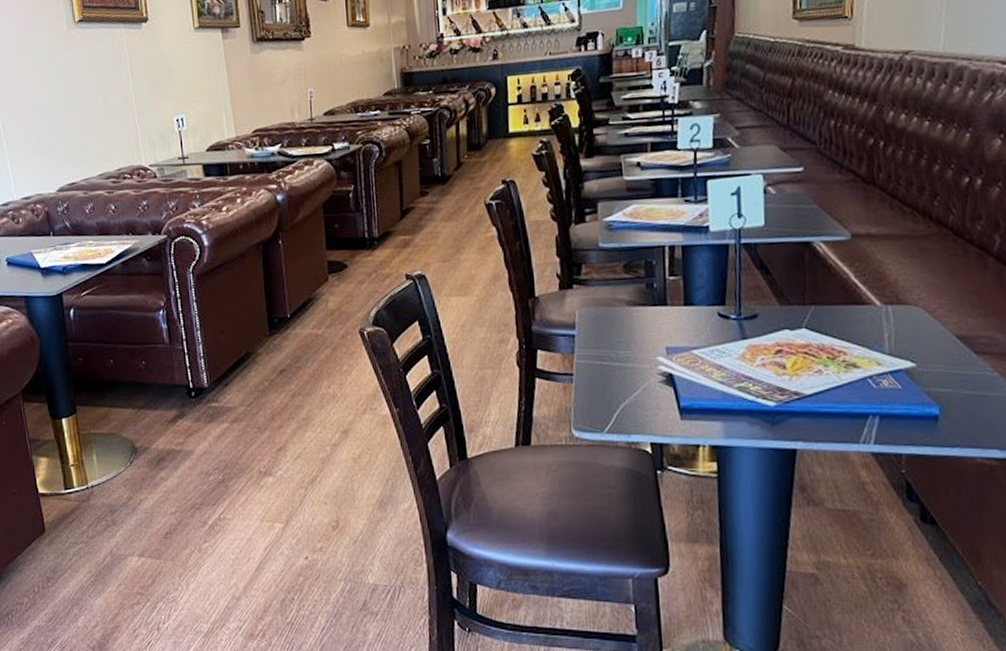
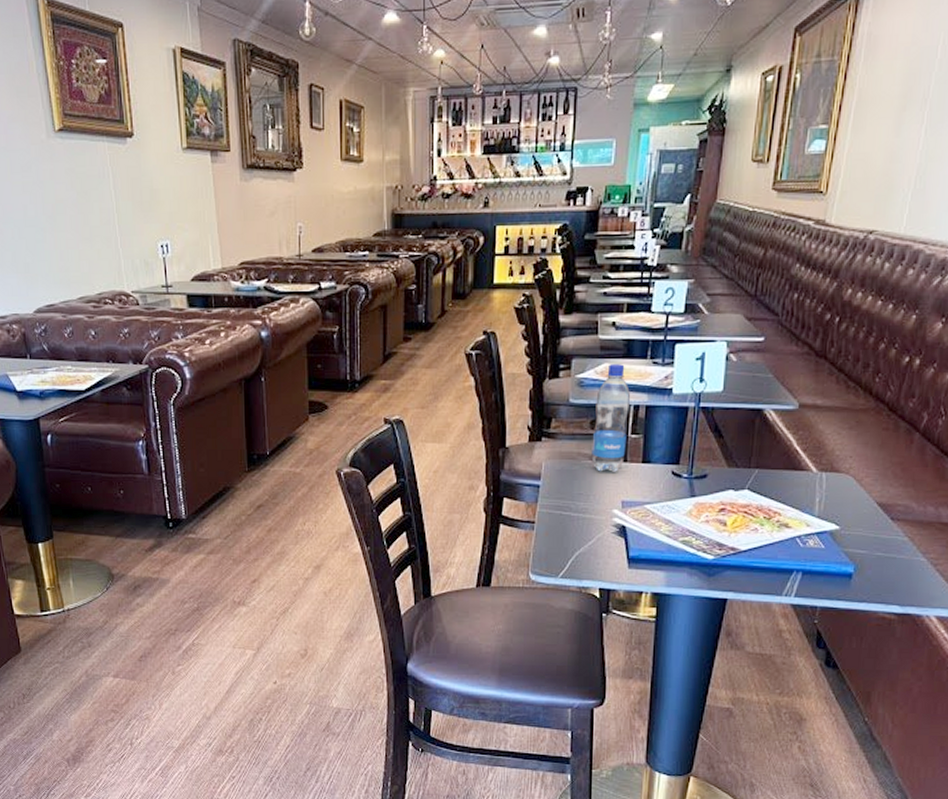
bottle: none [627,204,665,318] -> present [591,364,631,473]

